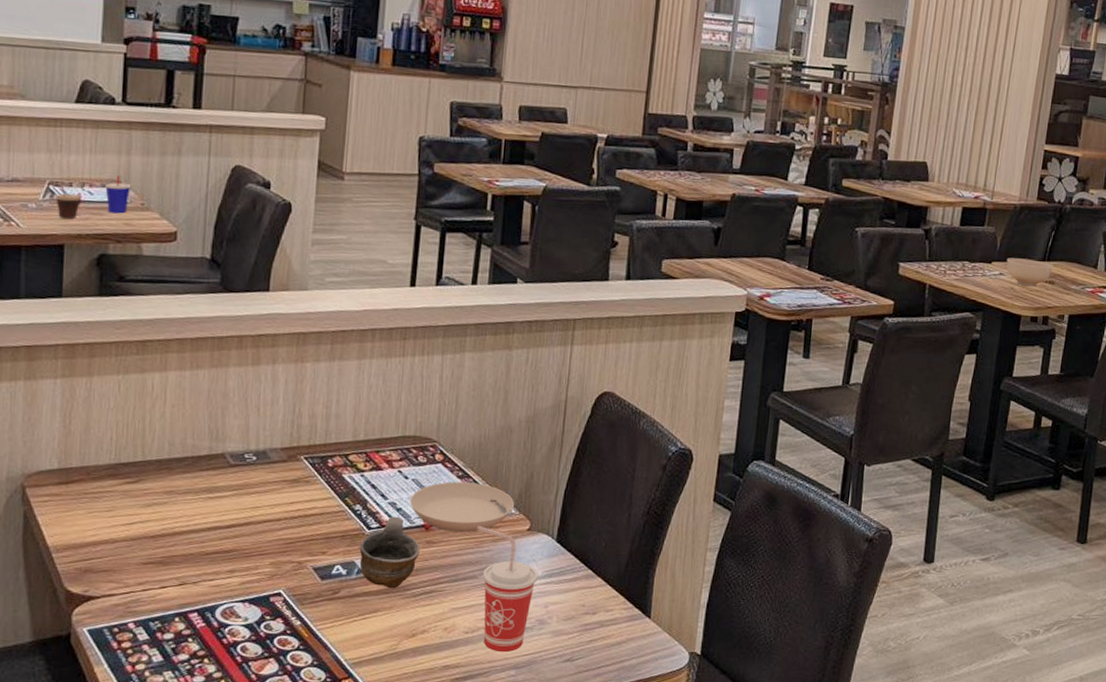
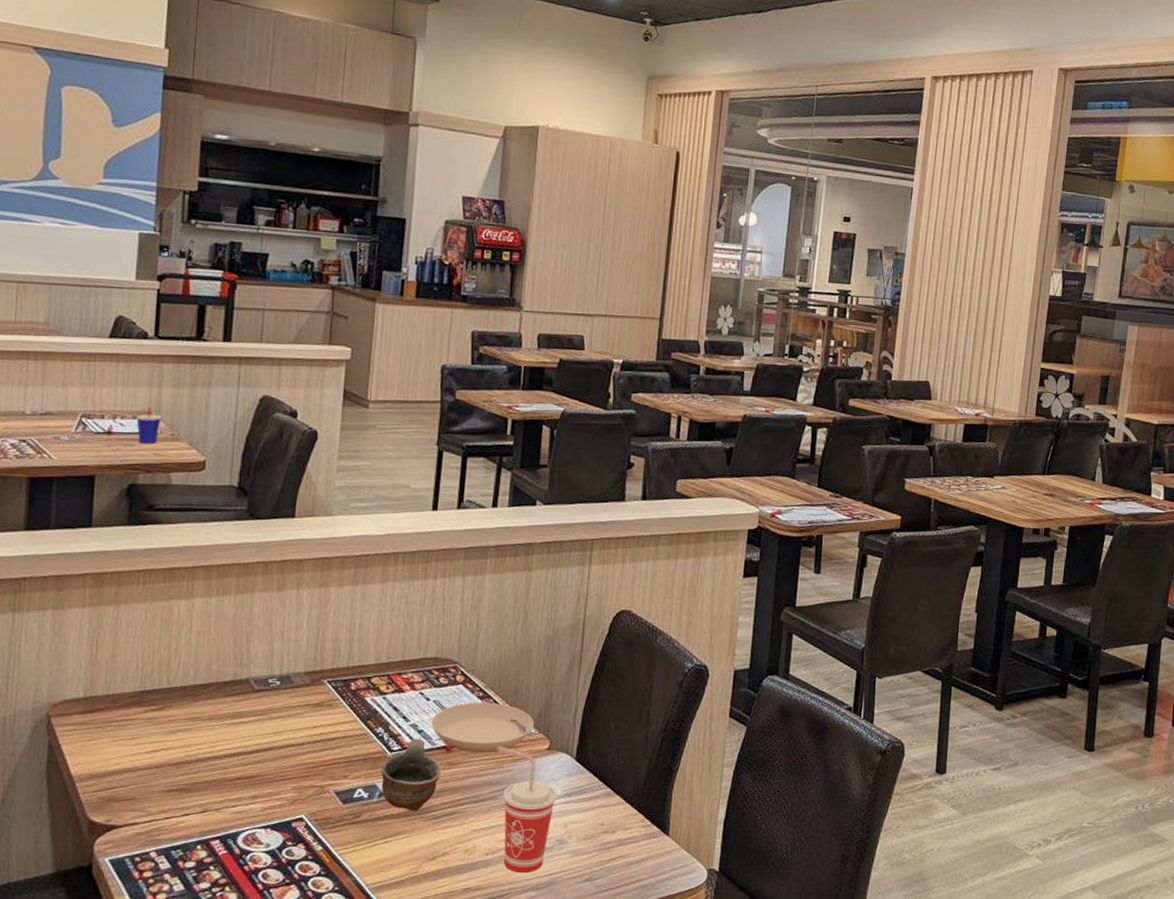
cup: present [56,184,81,219] -> none [88,417,113,450]
bowl: present [1006,257,1053,287] -> none [1008,472,1053,500]

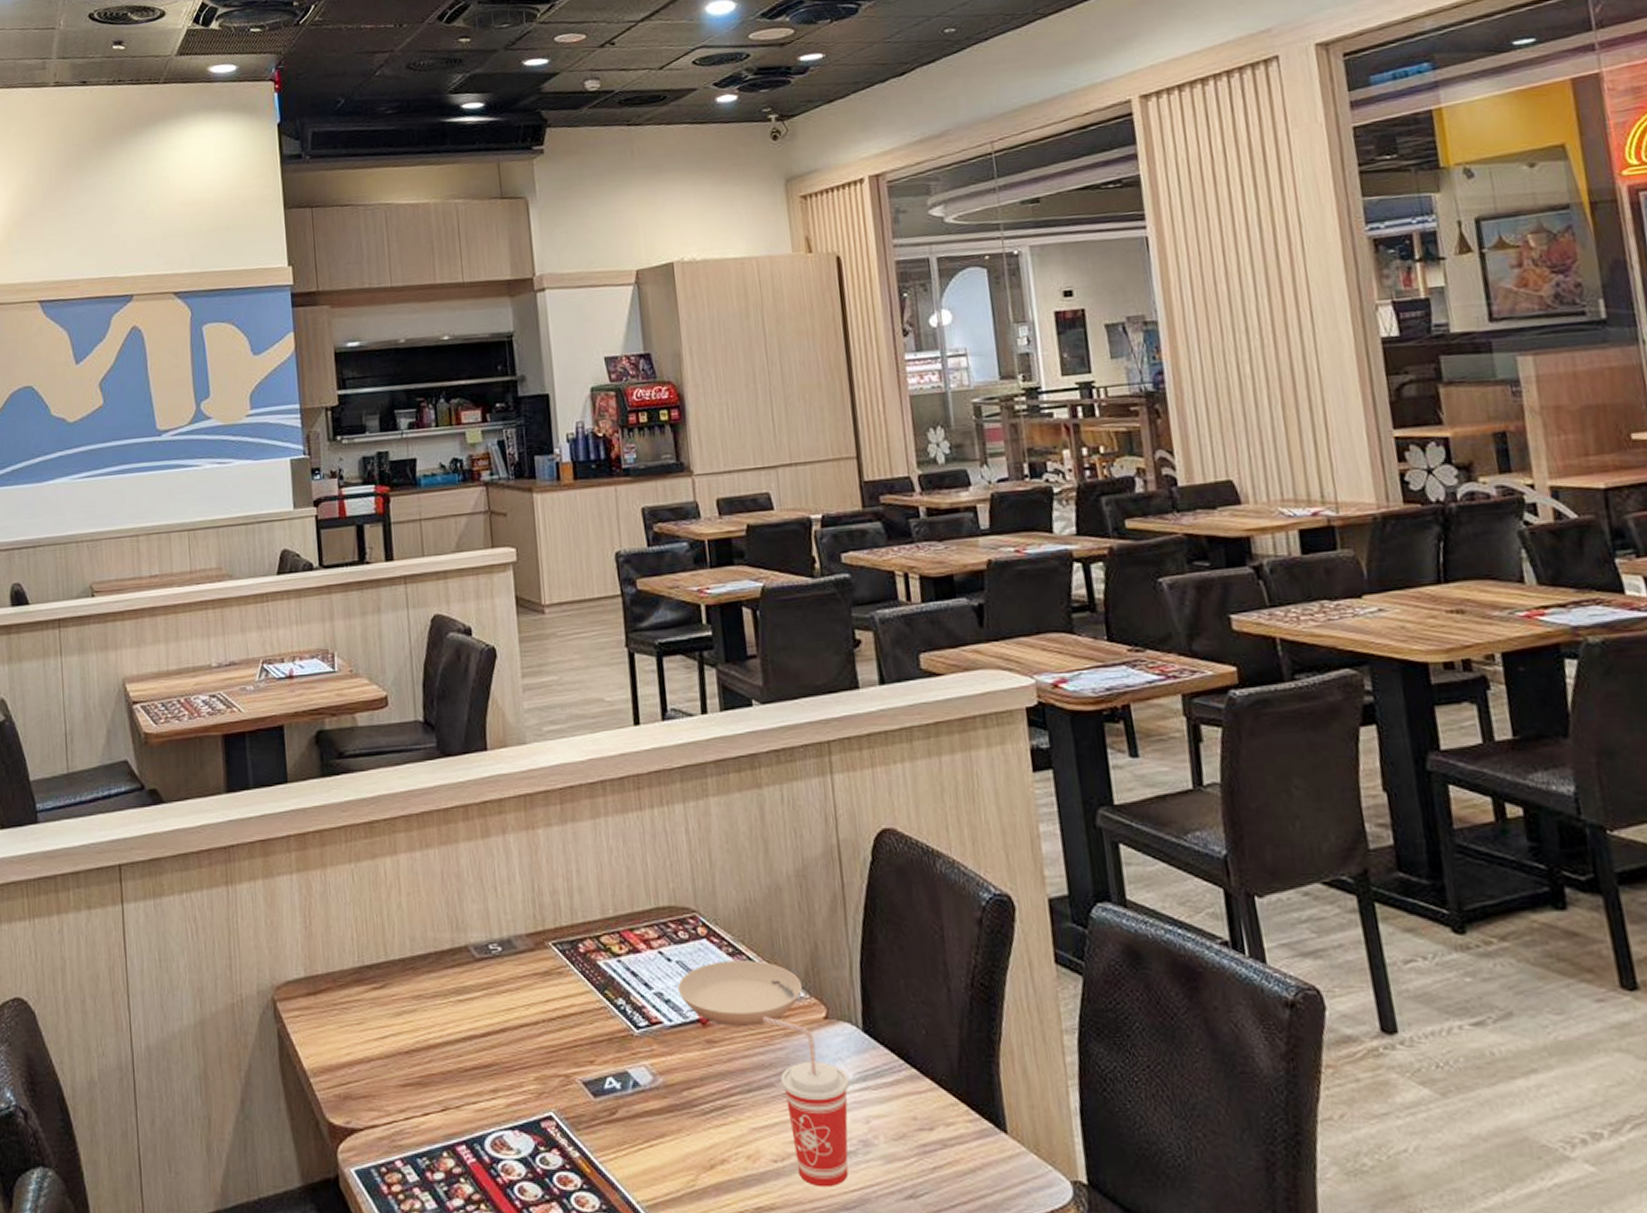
beverage cup: present [136,407,161,444] -> none [314,643,338,685]
cup: present [381,738,441,811] -> none [630,1010,701,1105]

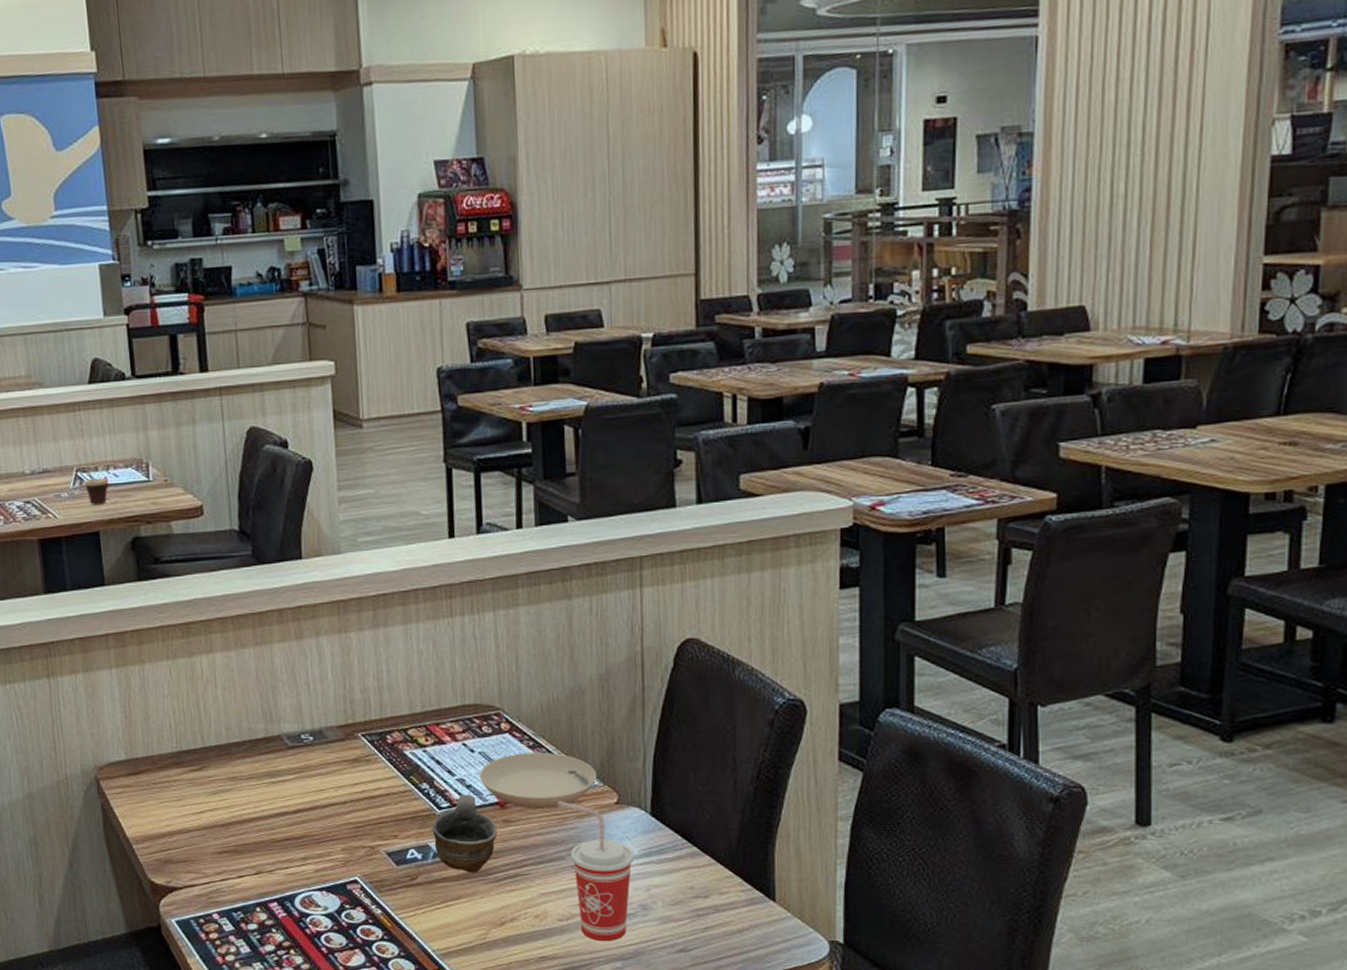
cup: none [269,662,294,697] -> present [83,470,108,504]
cup: none [630,1010,701,1105] -> present [432,794,498,873]

